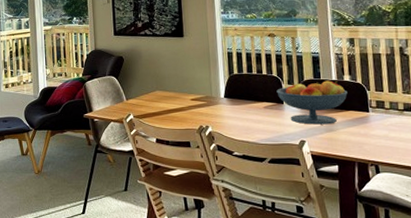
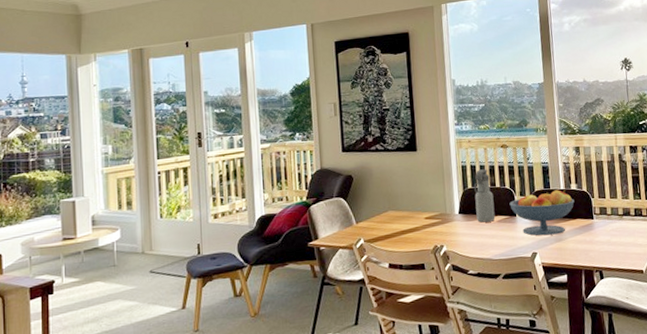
water bottle: none [240,56,262,108] -> present [474,169,496,223]

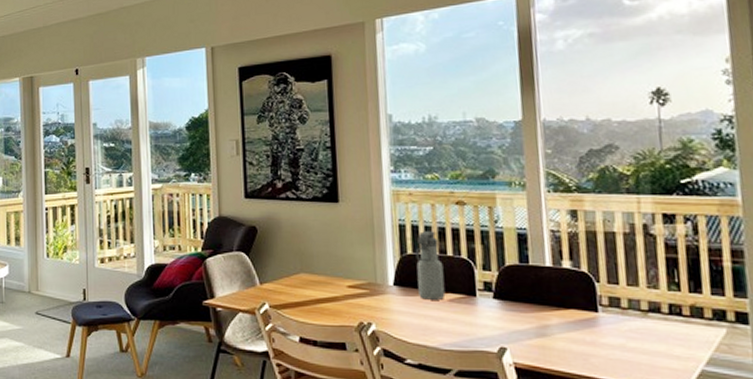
fruit bowl: present [509,190,575,236] -> none [466,266,568,327]

